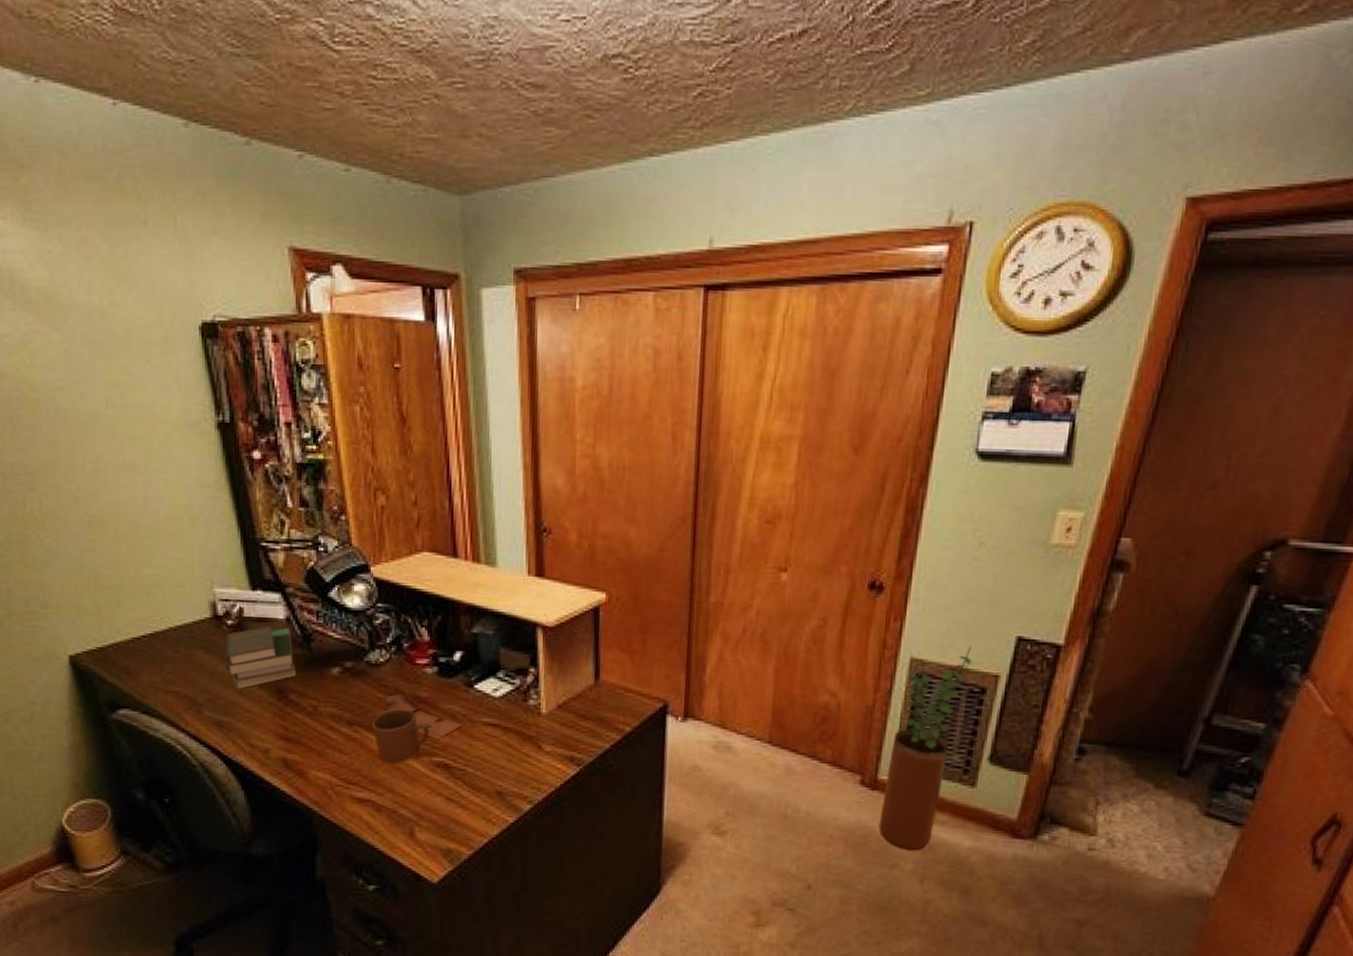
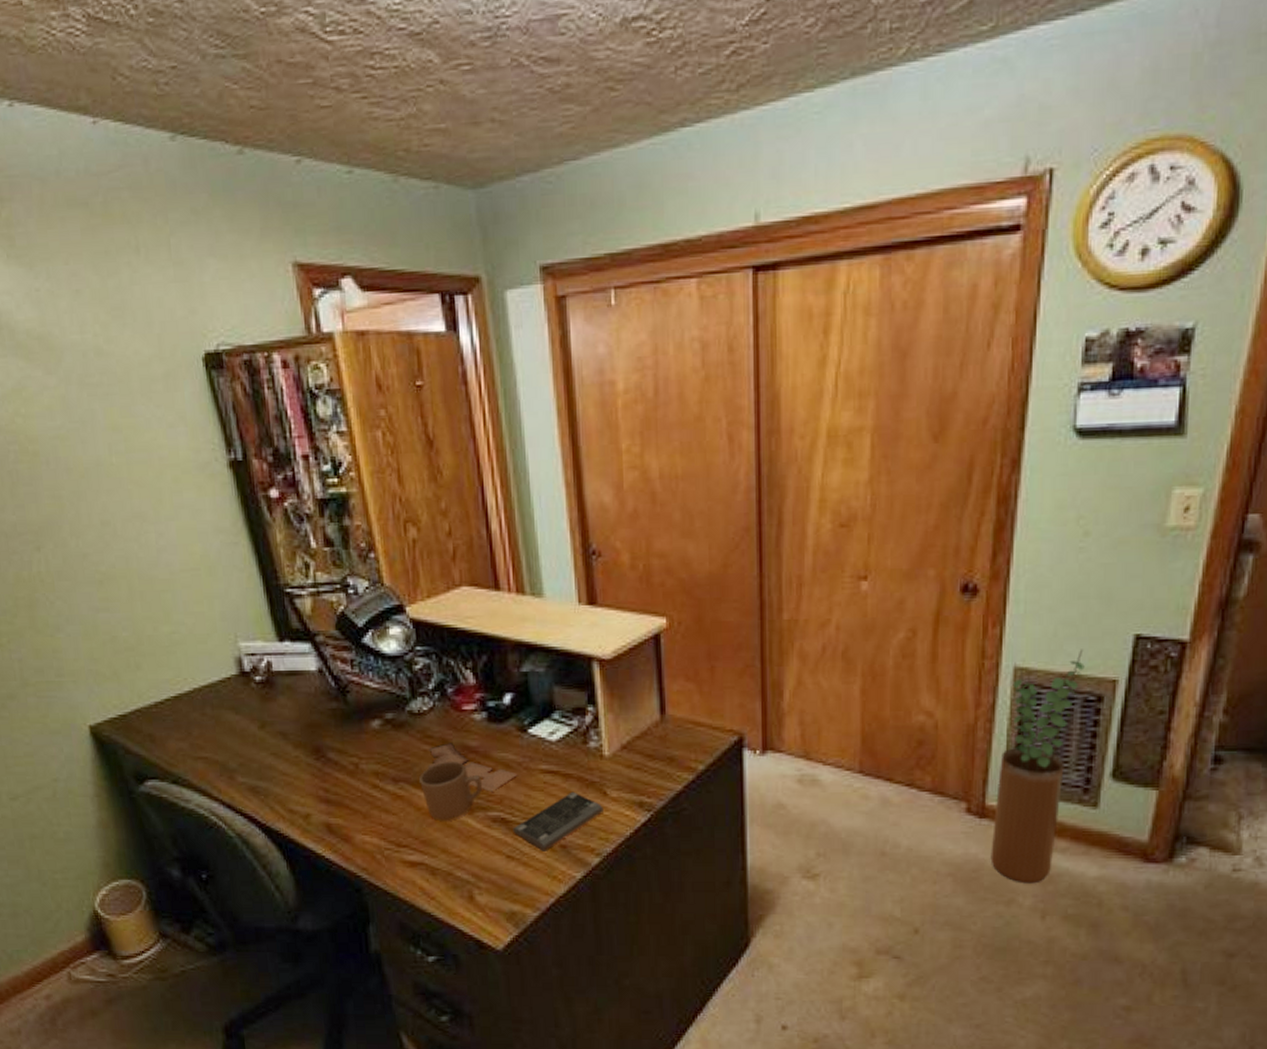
books: present [226,626,297,689] -> none [256,680,334,750]
calculator: none [454,743,538,796] -> present [513,791,603,851]

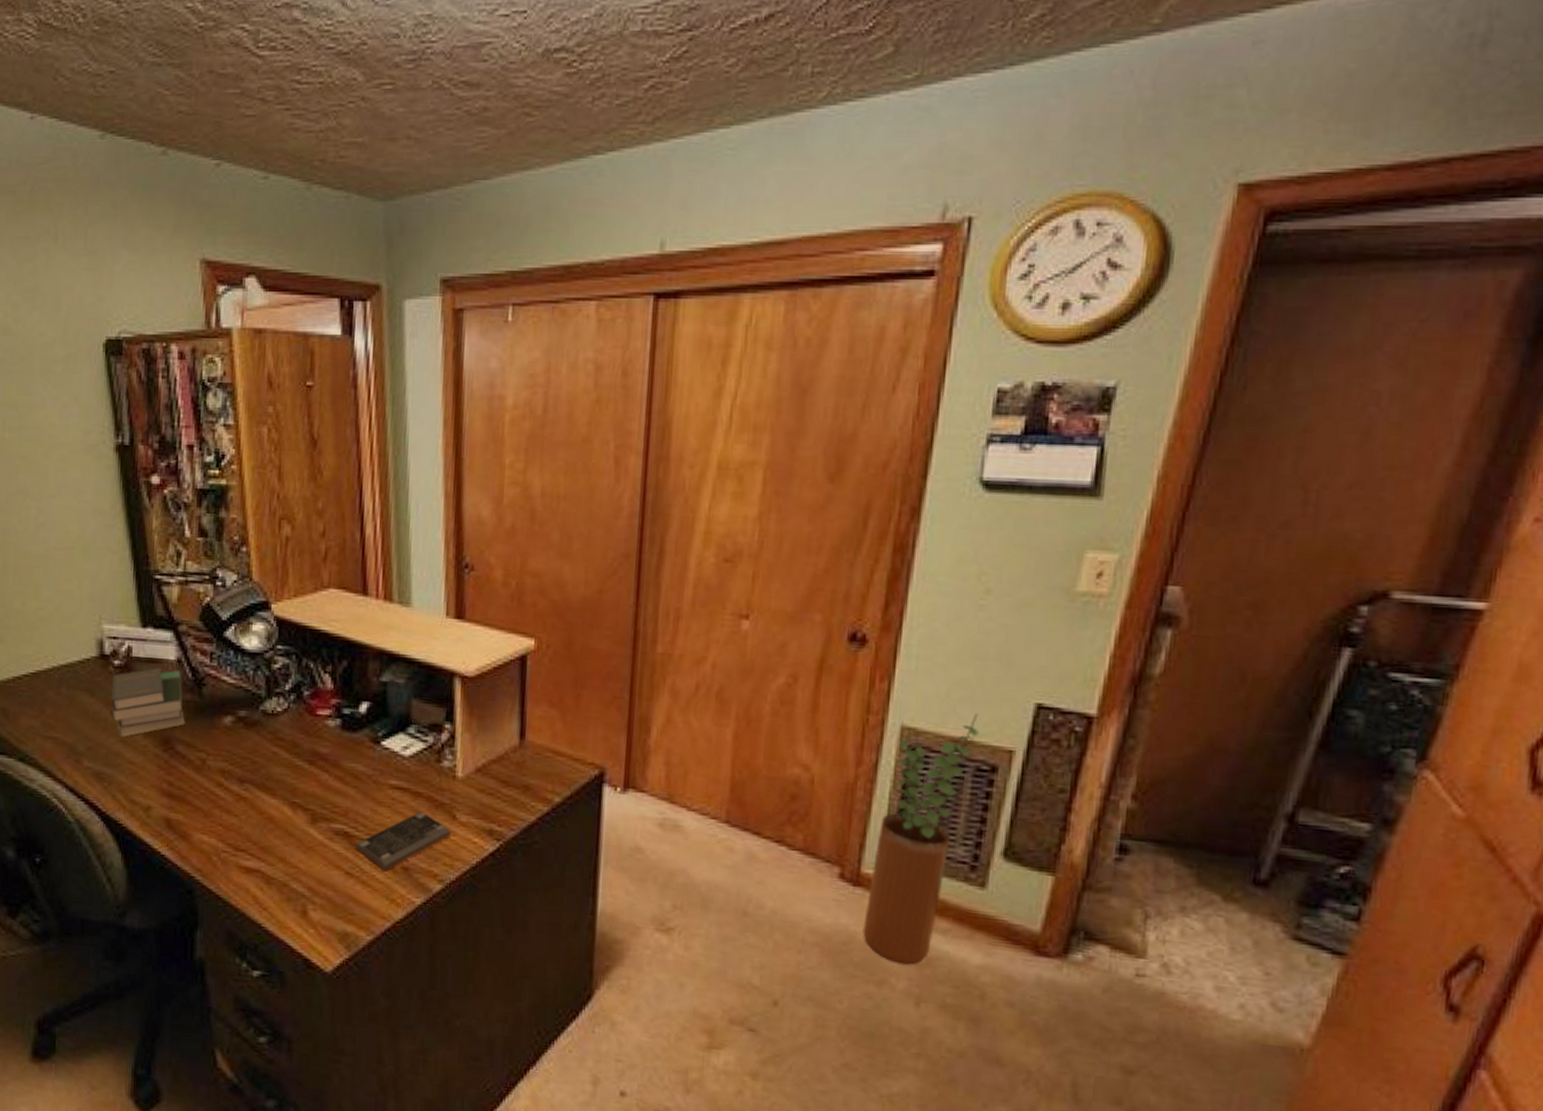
books: none [256,680,334,750] -> present [111,668,185,737]
mug: present [419,761,483,821] -> none [265,766,329,829]
papers: present [427,743,518,792] -> none [274,747,366,803]

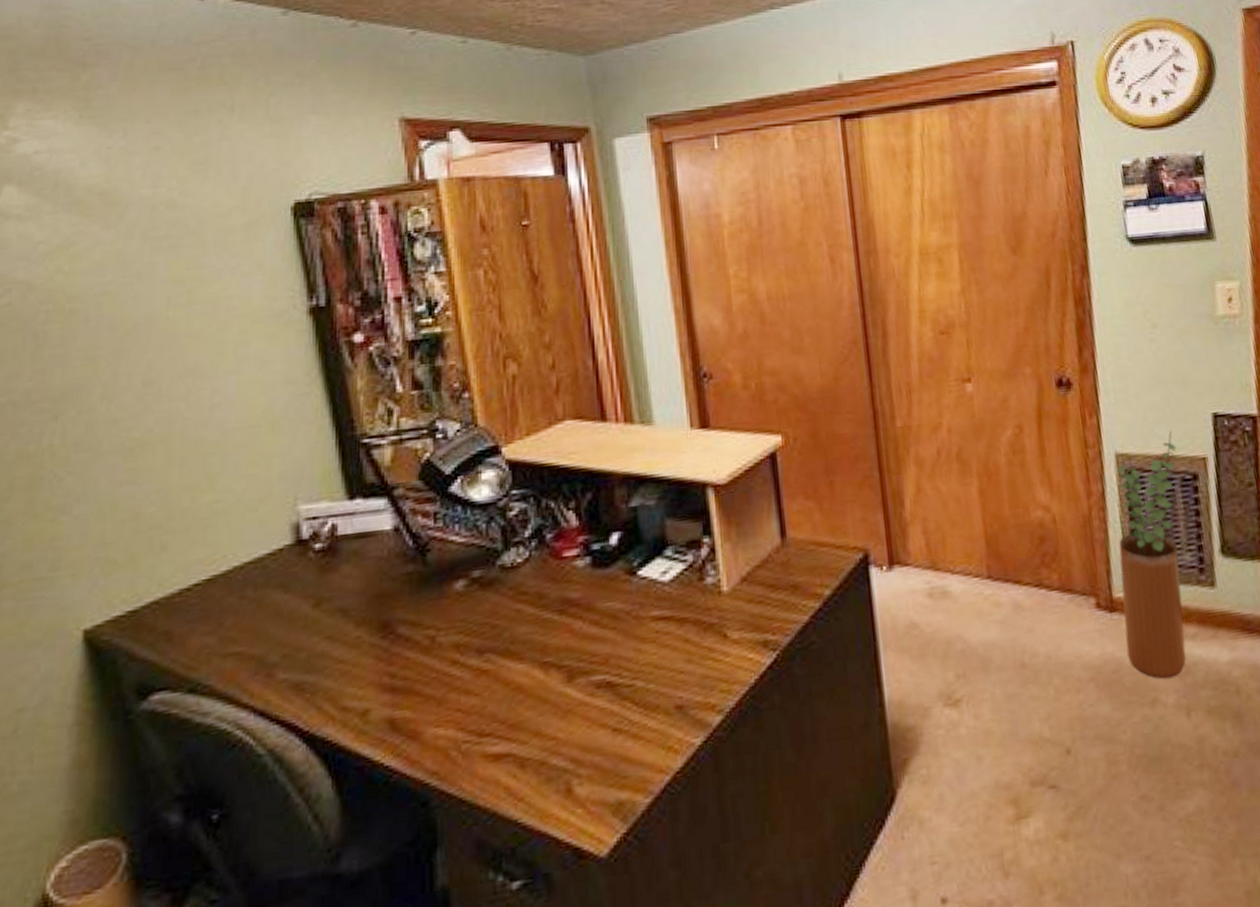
books: present [111,668,185,737] -> none [312,539,408,634]
calculator: present [355,811,451,872] -> none [620,638,724,717]

